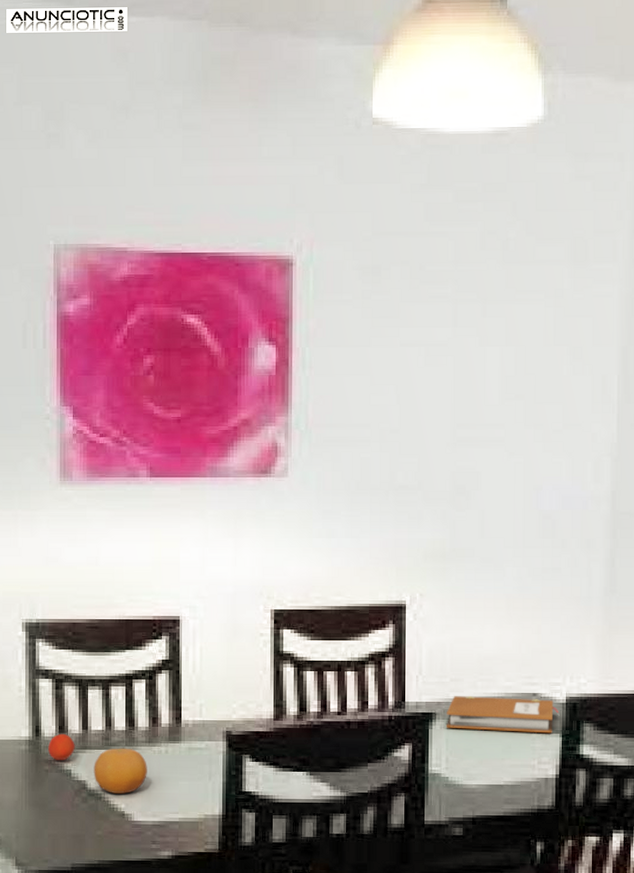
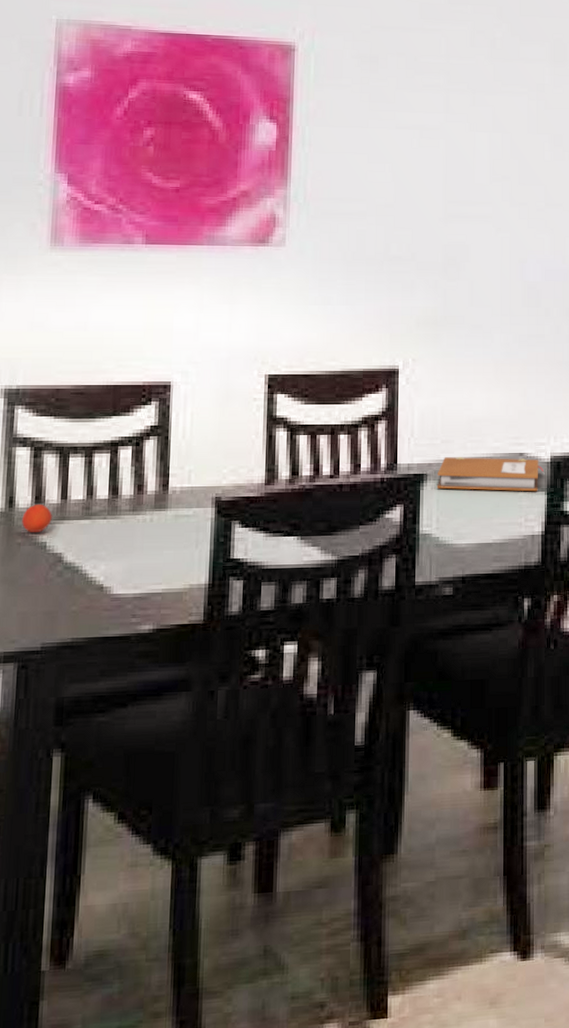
fruit: present [94,748,147,794] -> none [71,517,130,566]

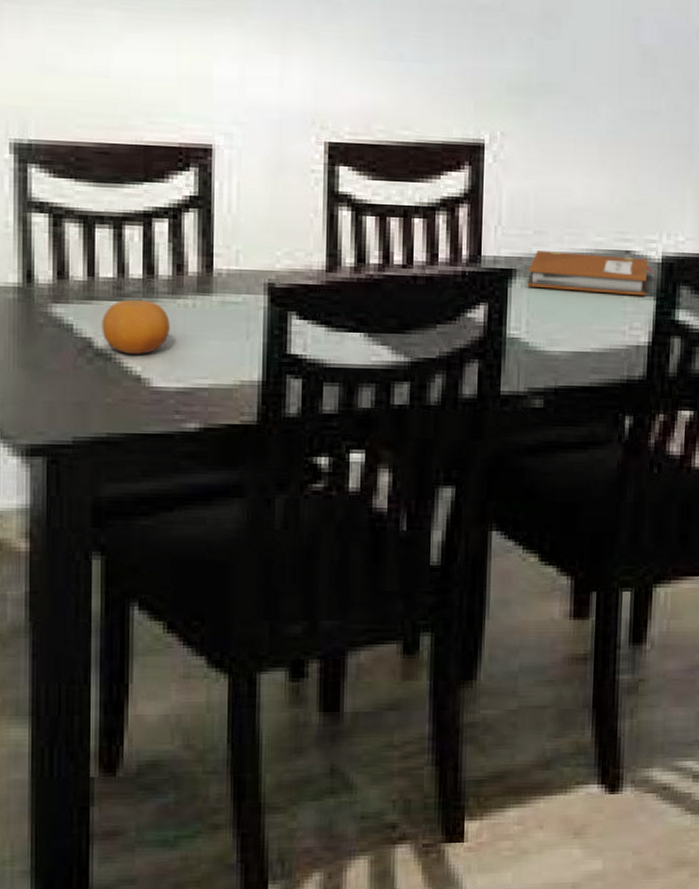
fruit: present [22,503,52,533] -> none [43,280,78,314]
fruit: none [71,517,130,566] -> present [102,299,170,354]

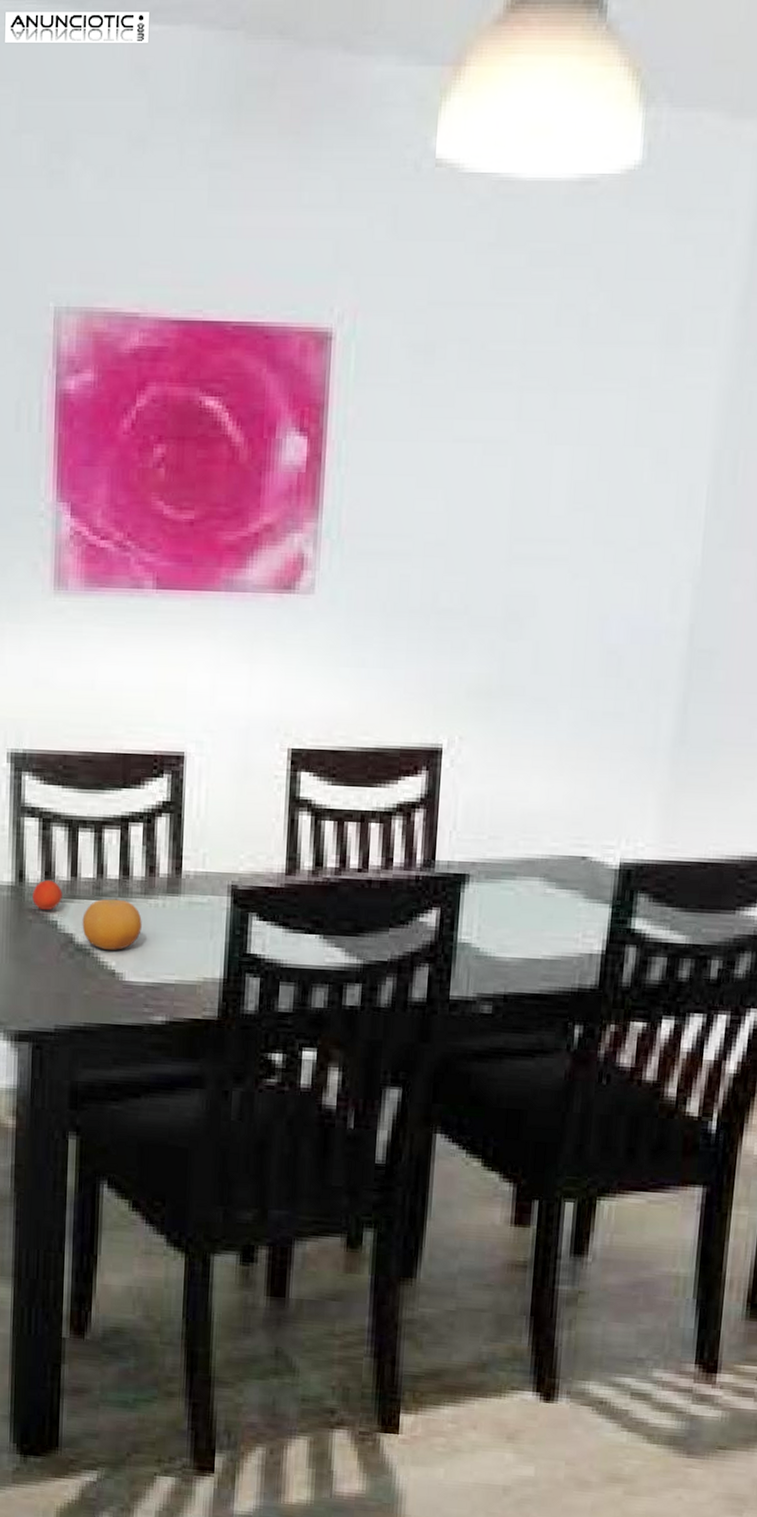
fruit: none [43,280,78,314] -> present [32,879,62,911]
notebook: present [527,251,653,296] -> none [480,856,610,904]

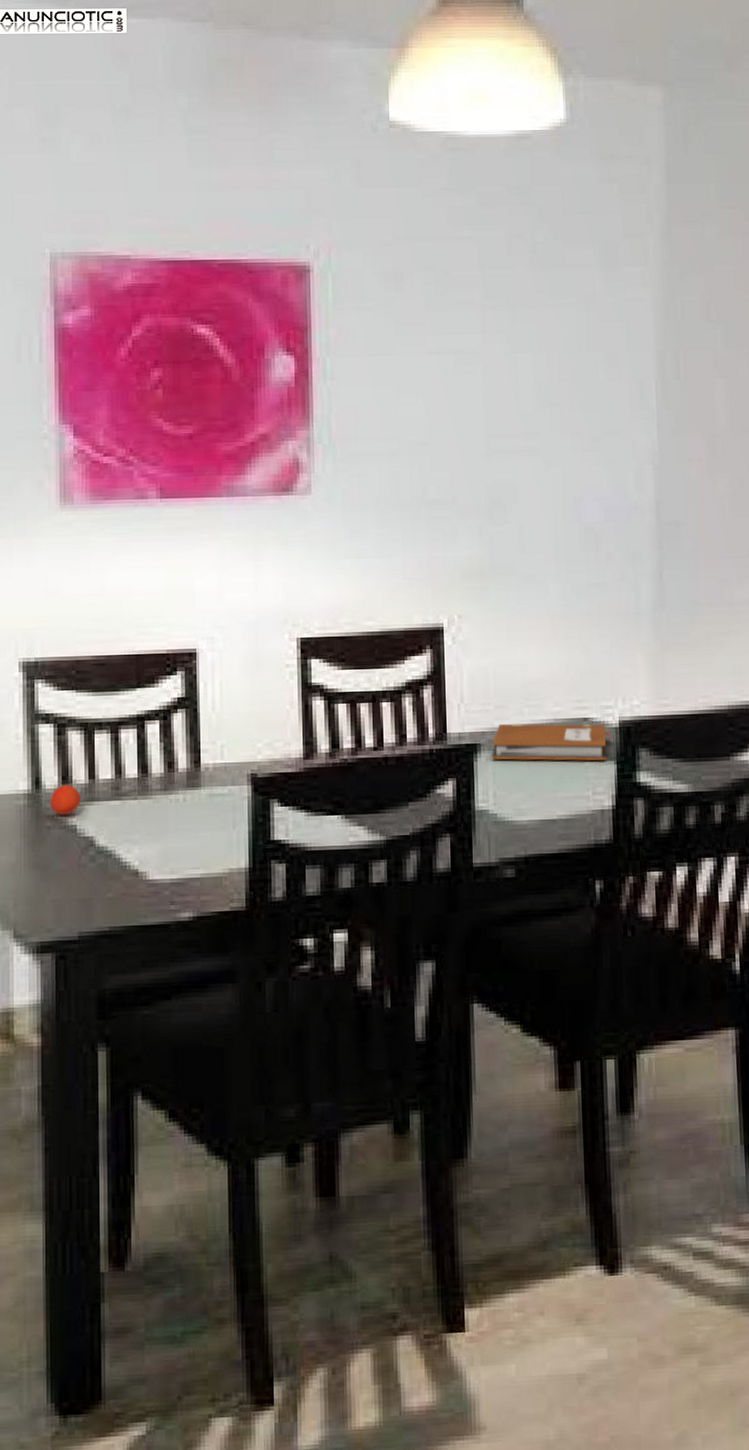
fruit: present [82,899,142,950] -> none [102,797,163,850]
notebook: none [480,856,610,904] -> present [491,724,612,761]

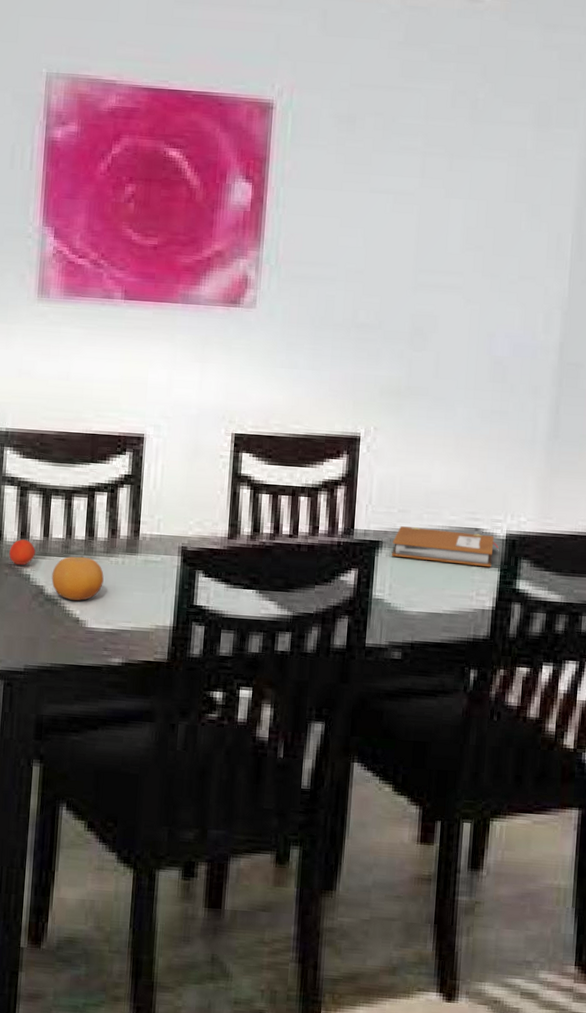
fruit: none [102,797,163,850] -> present [51,556,104,601]

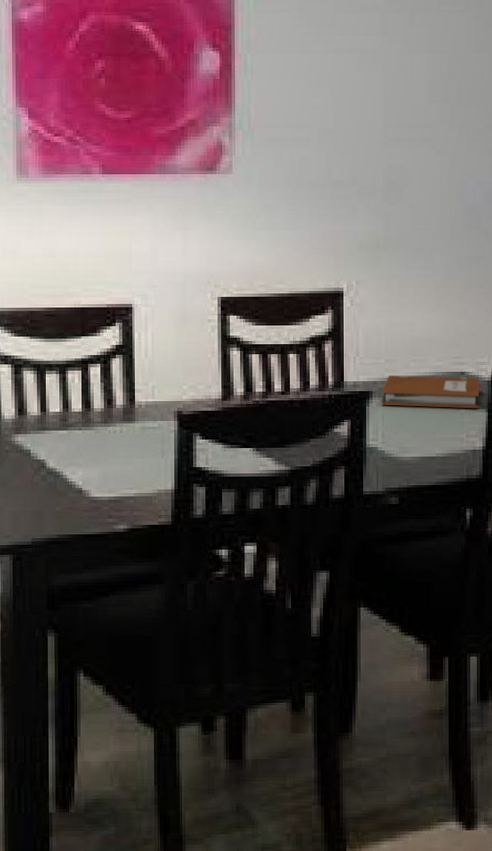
fruit: present [9,539,36,566] -> none [8,415,34,442]
fruit: present [51,556,104,601] -> none [52,428,103,471]

